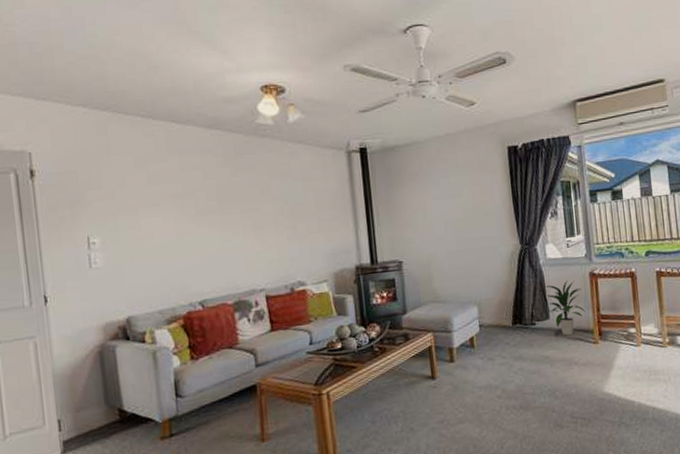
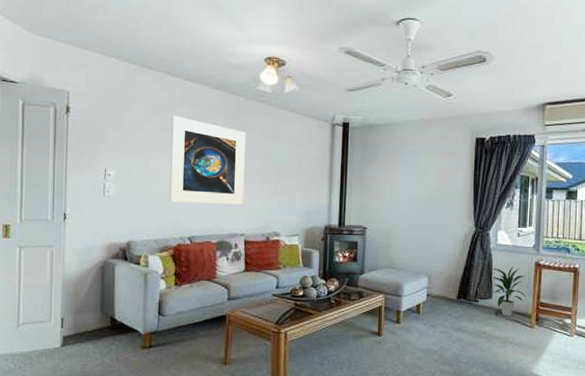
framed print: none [160,164,259,265] -> present [169,115,246,206]

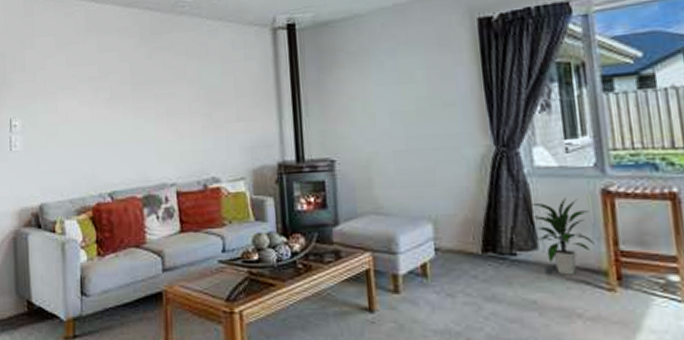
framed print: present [169,115,246,206] -> none [78,45,171,151]

